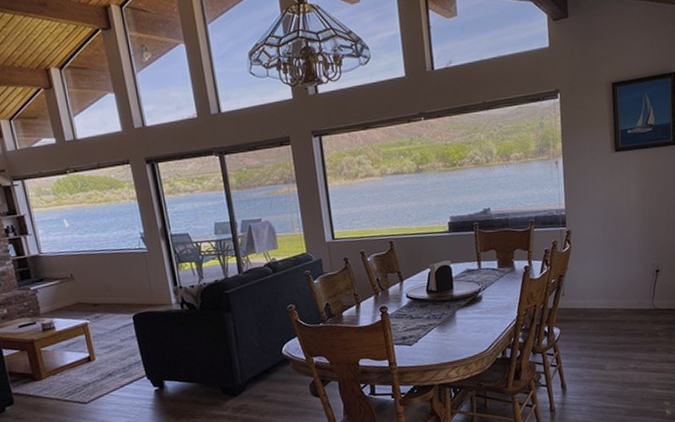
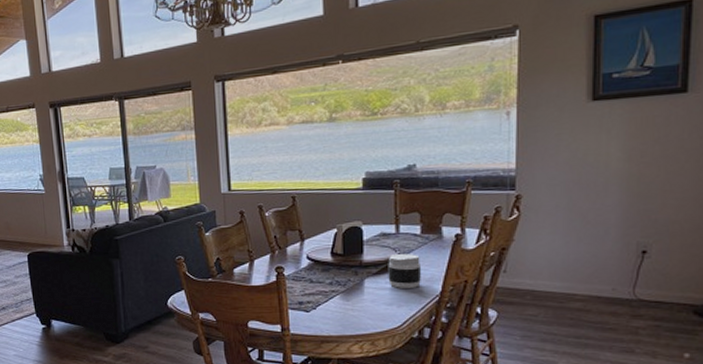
jar: none [474,286,501,317] -> present [388,254,422,288]

